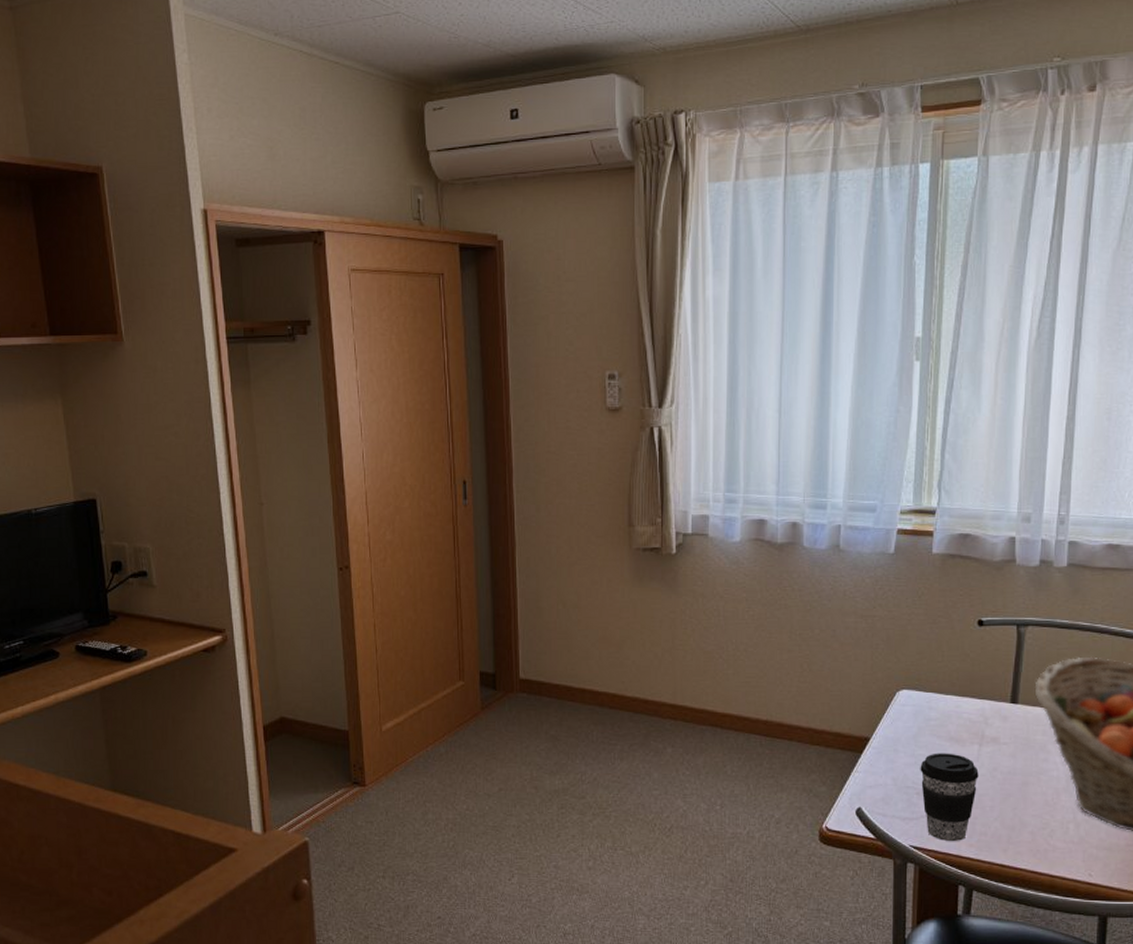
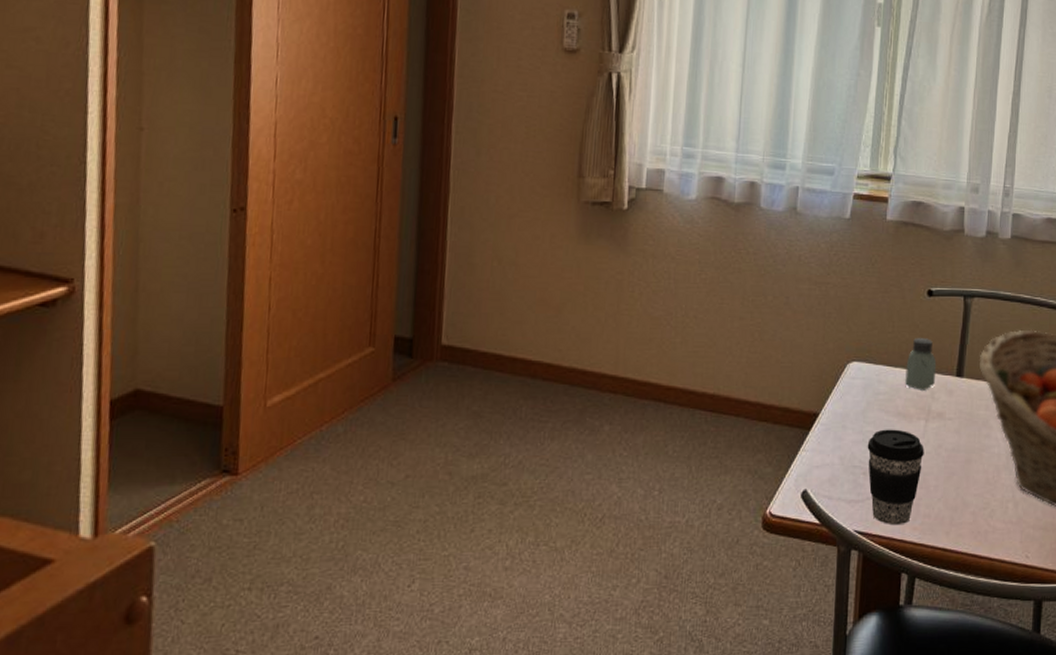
saltshaker: none [957,667,990,716] -> present [905,338,937,390]

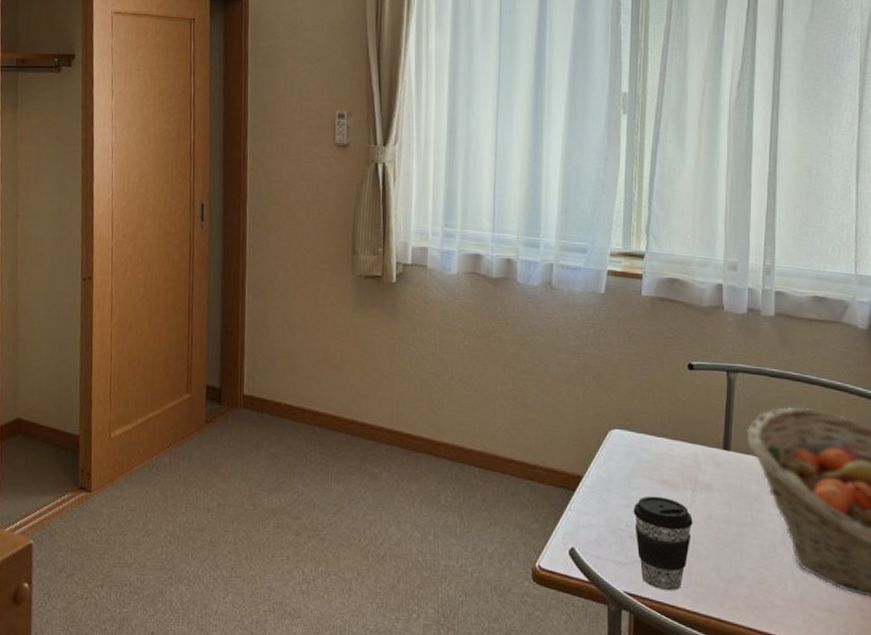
saltshaker: present [905,338,937,390] -> none [669,410,702,461]

